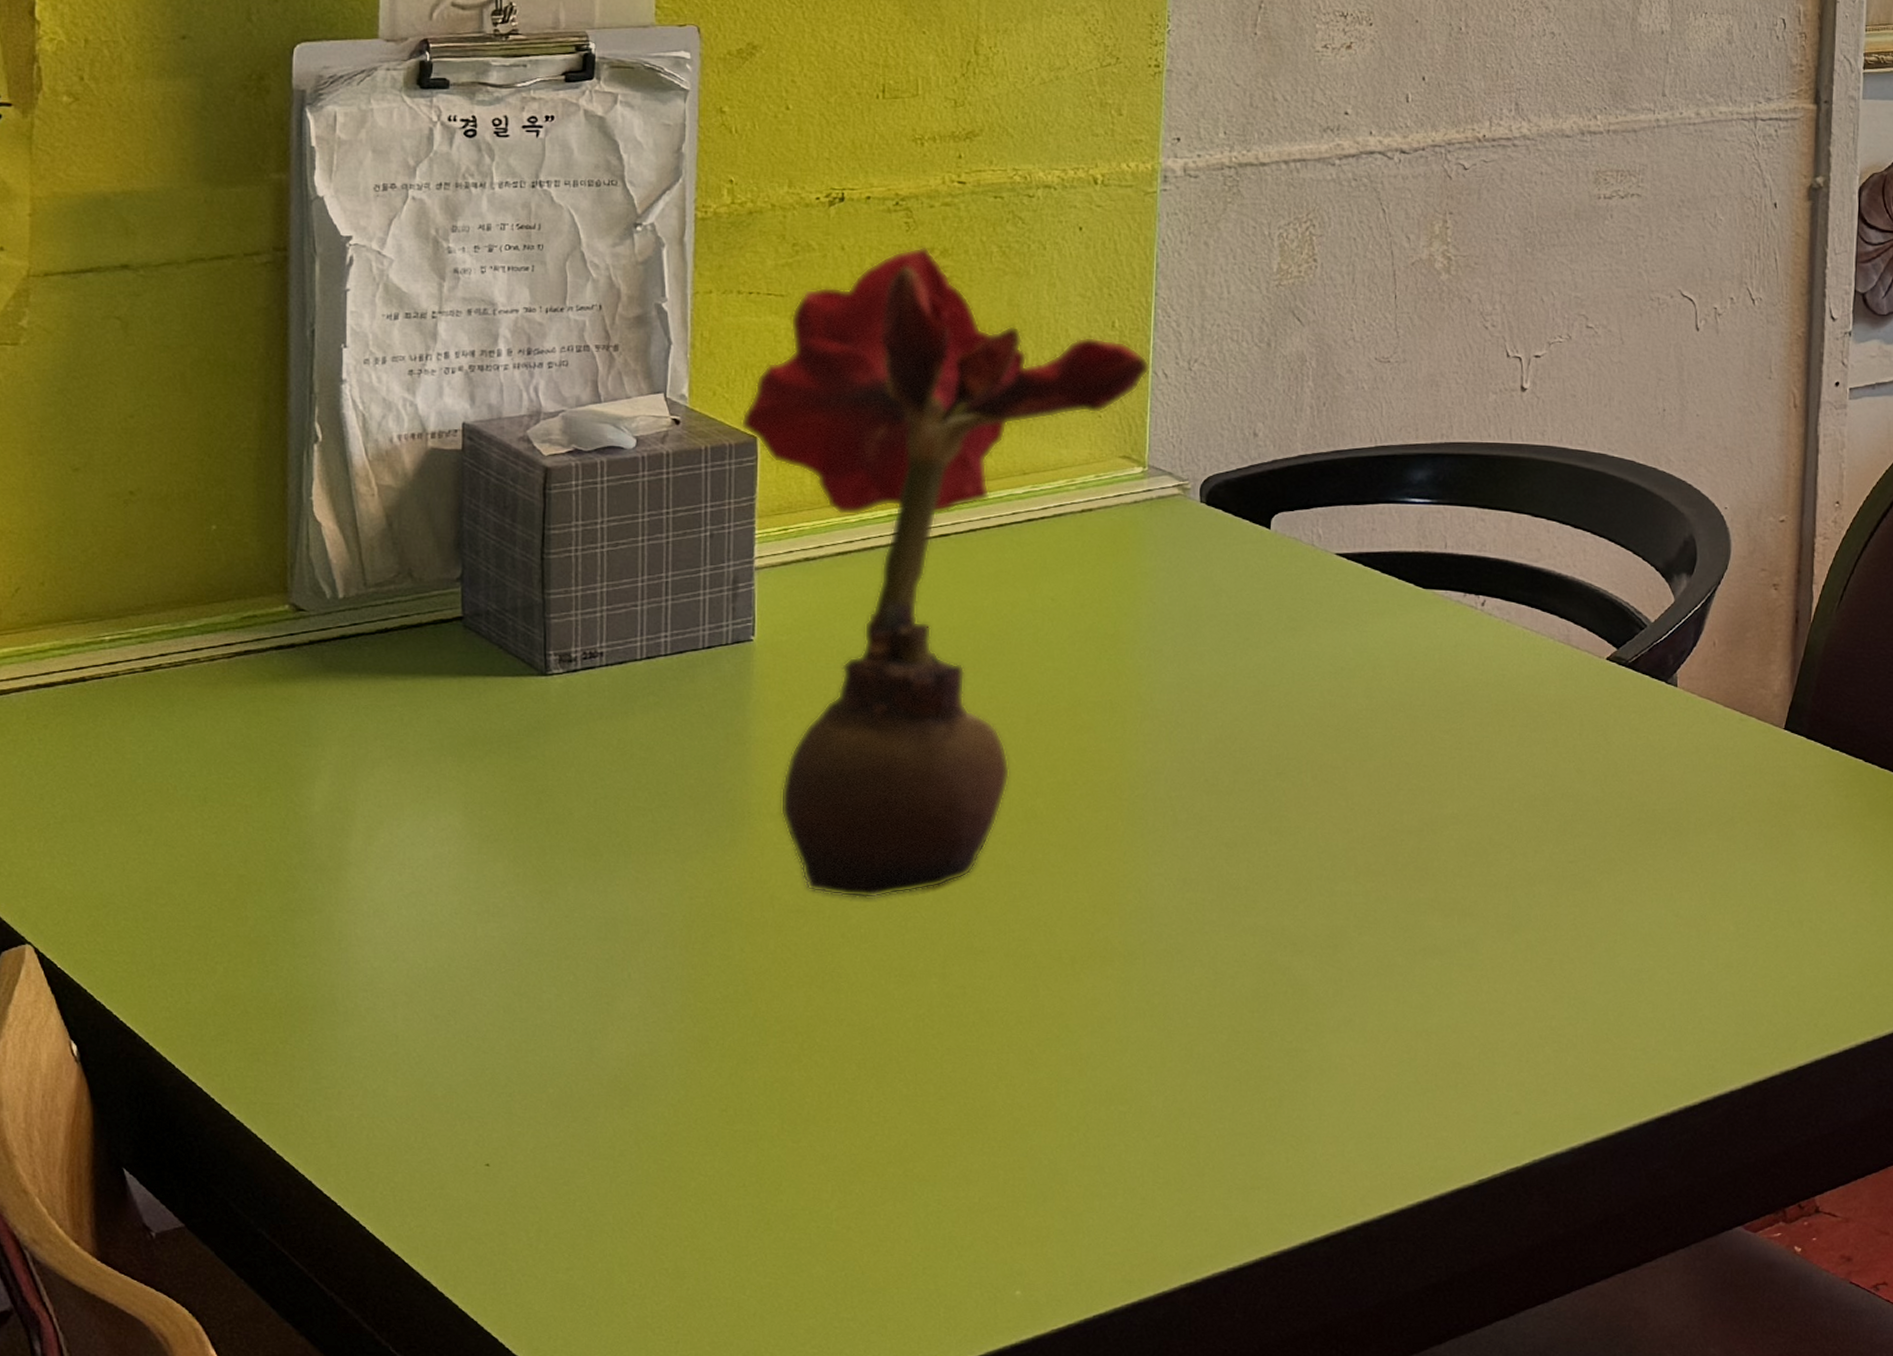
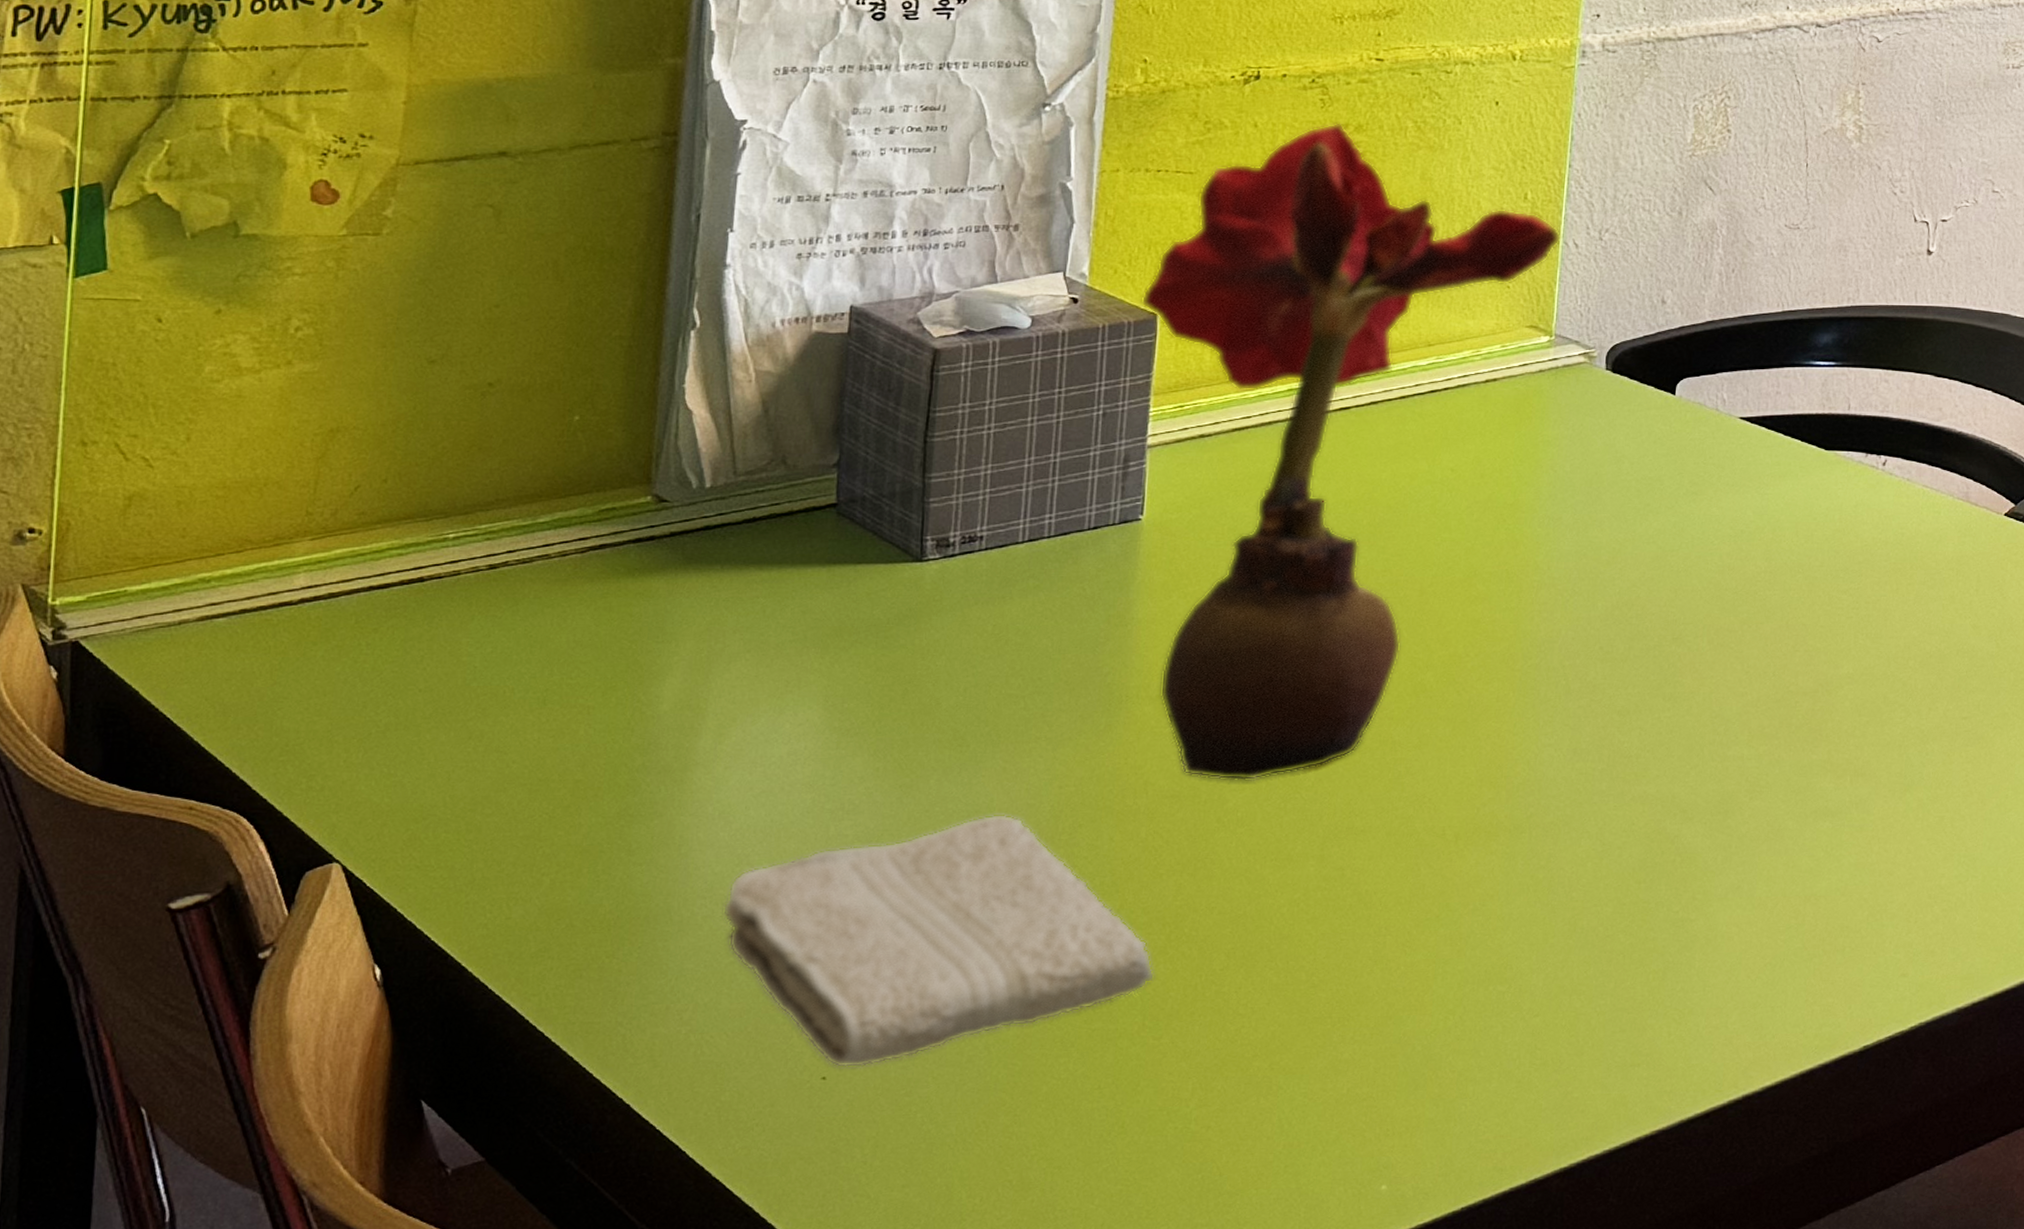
washcloth: none [383,921,791,1157] -> present [722,813,1155,1068]

